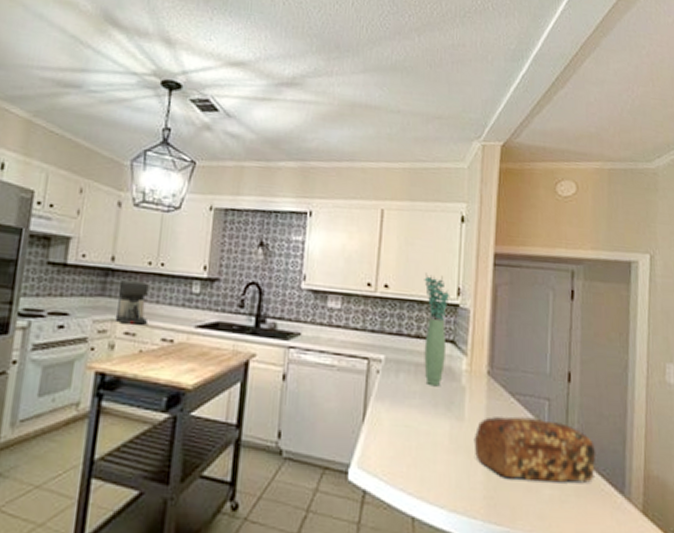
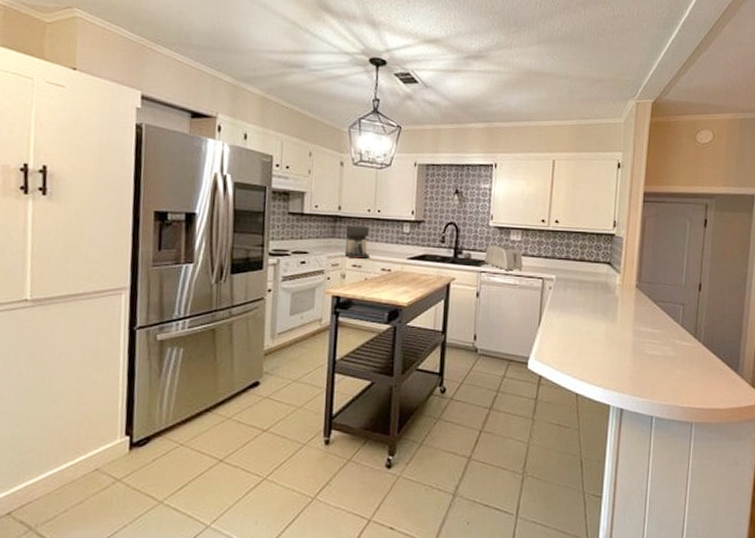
toaster: none [294,312,343,349] -> present [484,245,523,272]
vase: present [424,272,450,387] -> none [586,210,608,298]
bread loaf: present [474,416,596,483] -> none [624,318,718,365]

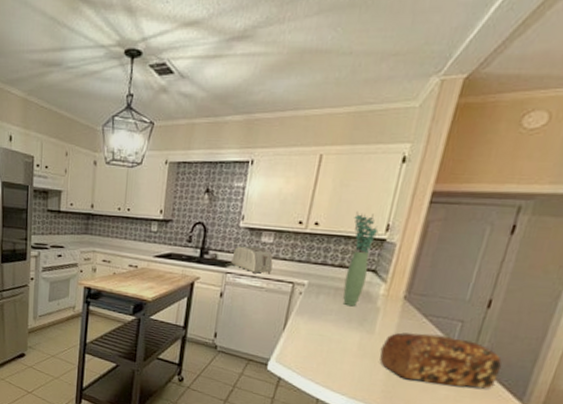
coffee maker: present [344,224,369,260] -> none [95,222,119,255]
vase: none [586,210,608,298] -> present [343,211,379,307]
bread loaf: none [624,318,718,365] -> present [379,332,502,389]

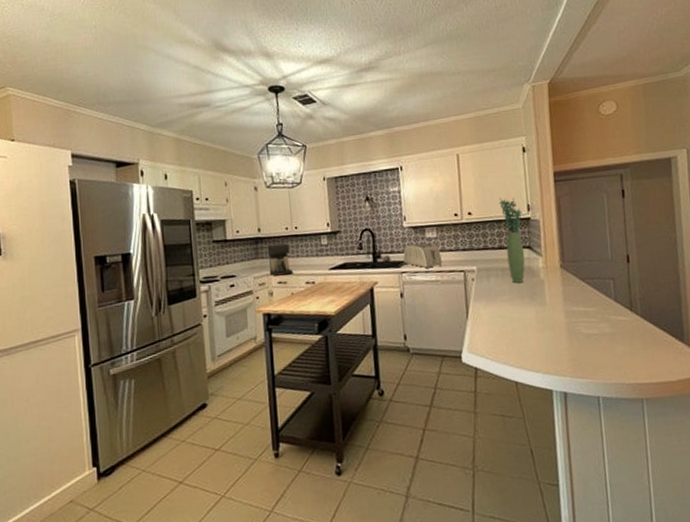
coffee maker: none [95,222,119,255] -> present [267,242,293,277]
bread loaf: present [379,332,502,389] -> none [555,294,658,343]

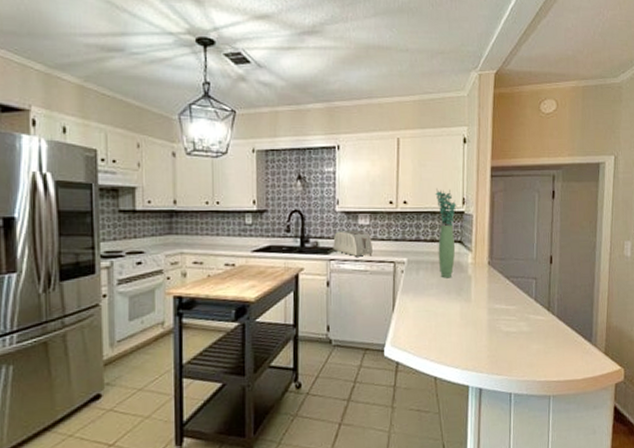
coffee maker: present [267,242,293,277] -> none [183,218,211,257]

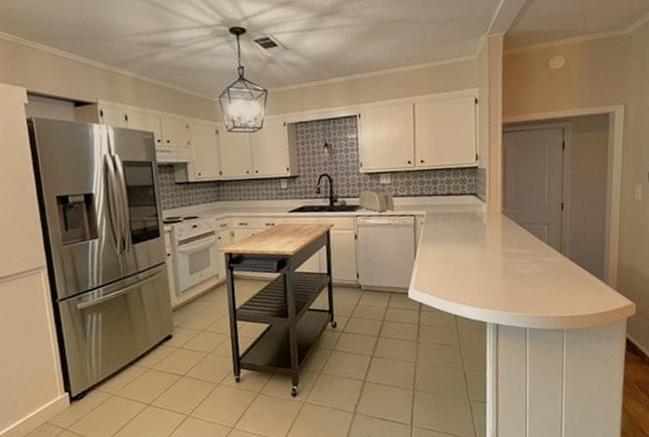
vase: present [435,188,457,278] -> none [450,147,471,228]

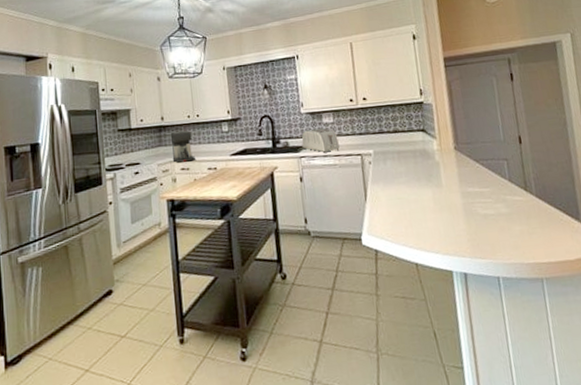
coffee maker: none [228,185,254,219] -> present [170,130,195,164]

